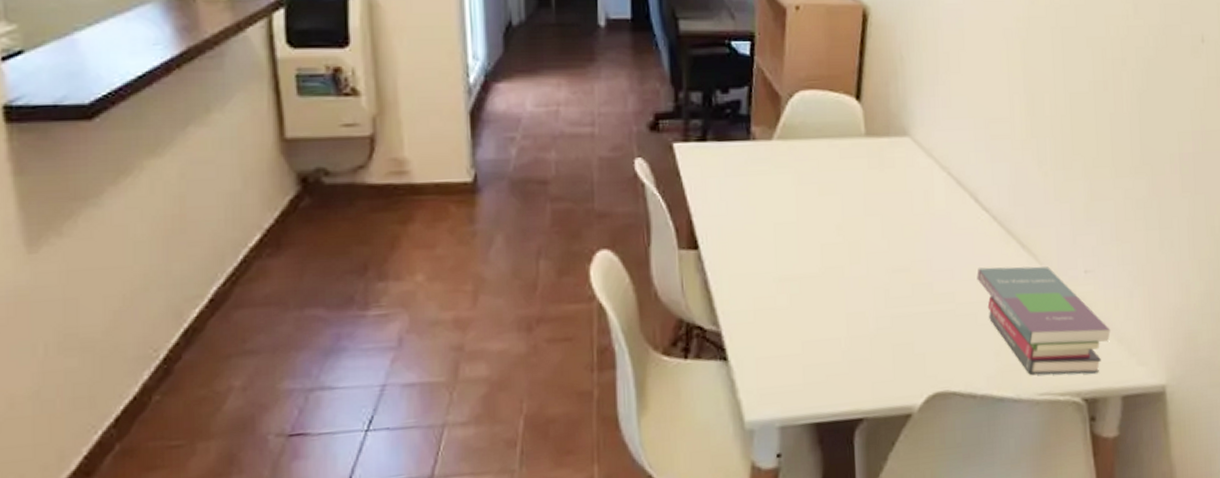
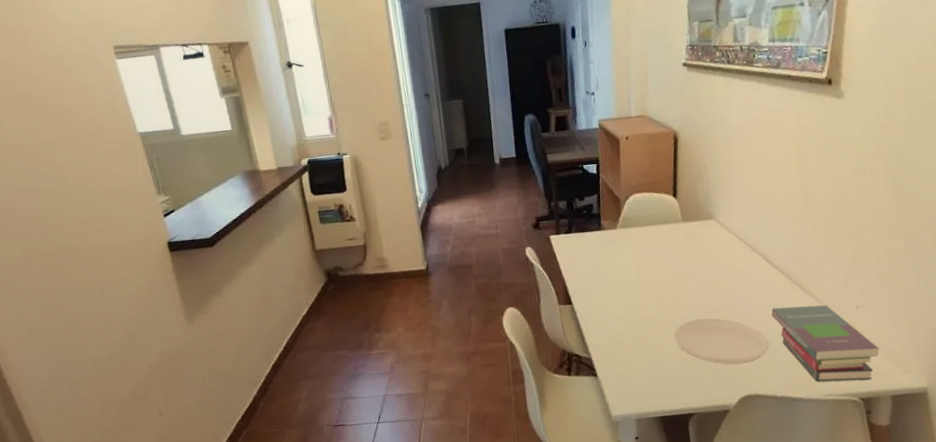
plate: none [844,278,970,347] -> present [675,318,768,364]

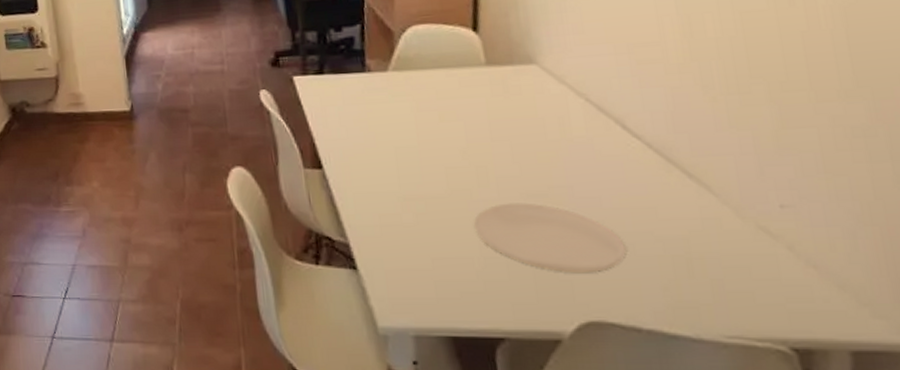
books: present [771,305,880,382] -> none [631,196,826,321]

